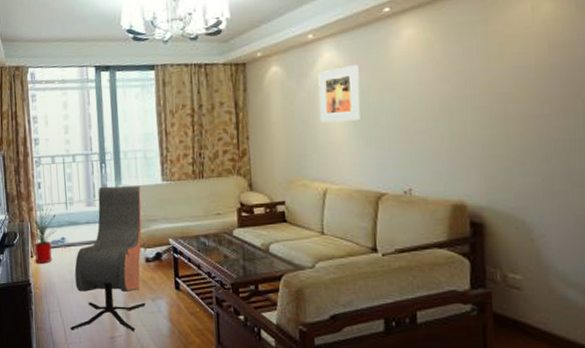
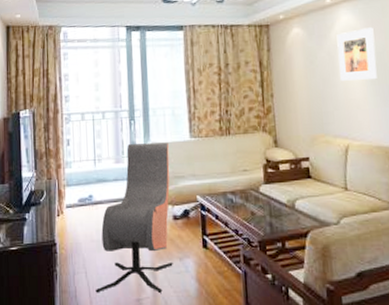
house plant: present [21,203,59,264] -> none [49,160,87,223]

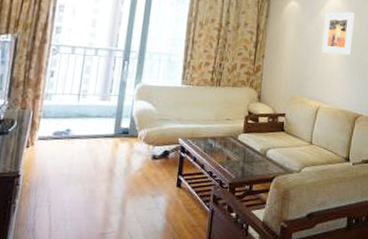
armchair: present [95,142,173,293] -> none [57,83,160,227]

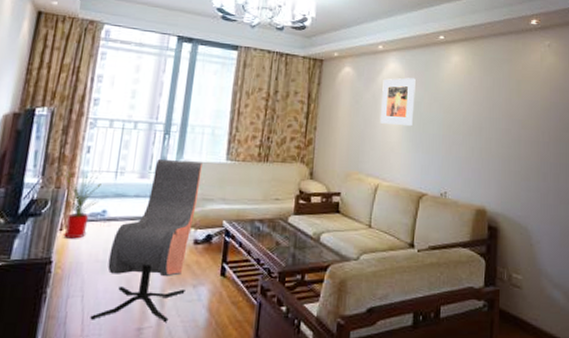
house plant: none [24,93,66,155] -> present [58,170,102,239]
armchair: none [57,83,160,227] -> present [90,159,202,322]

